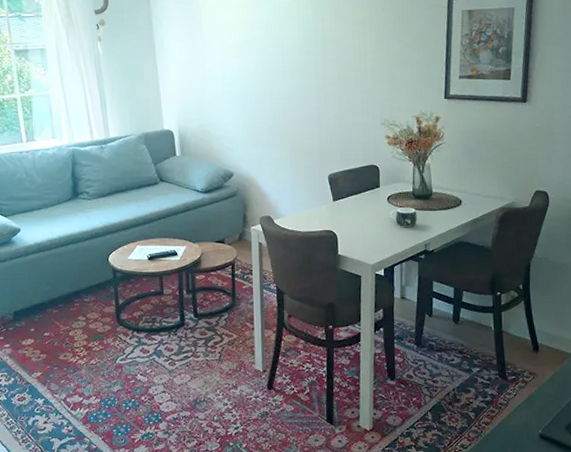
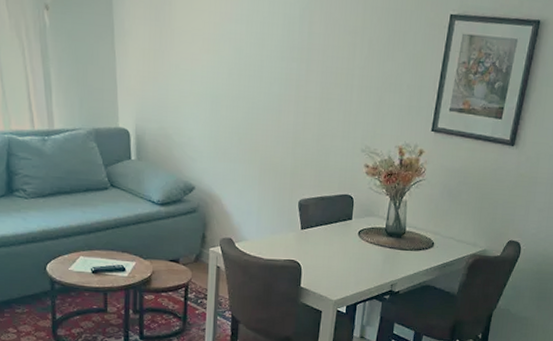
mug: present [390,207,417,228] -> none [359,243,387,266]

